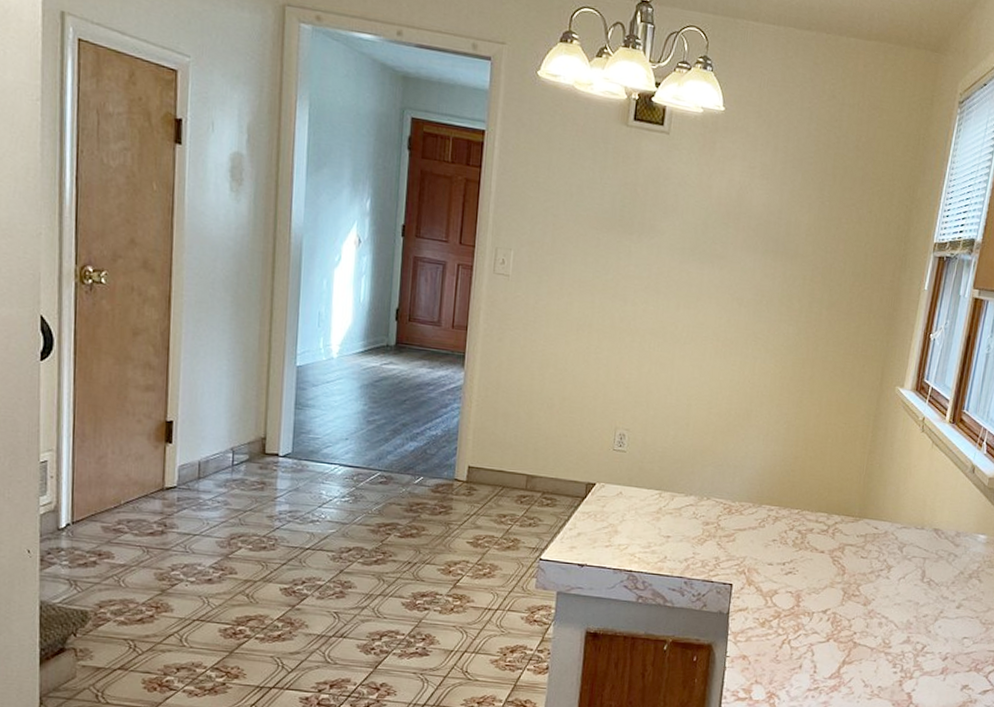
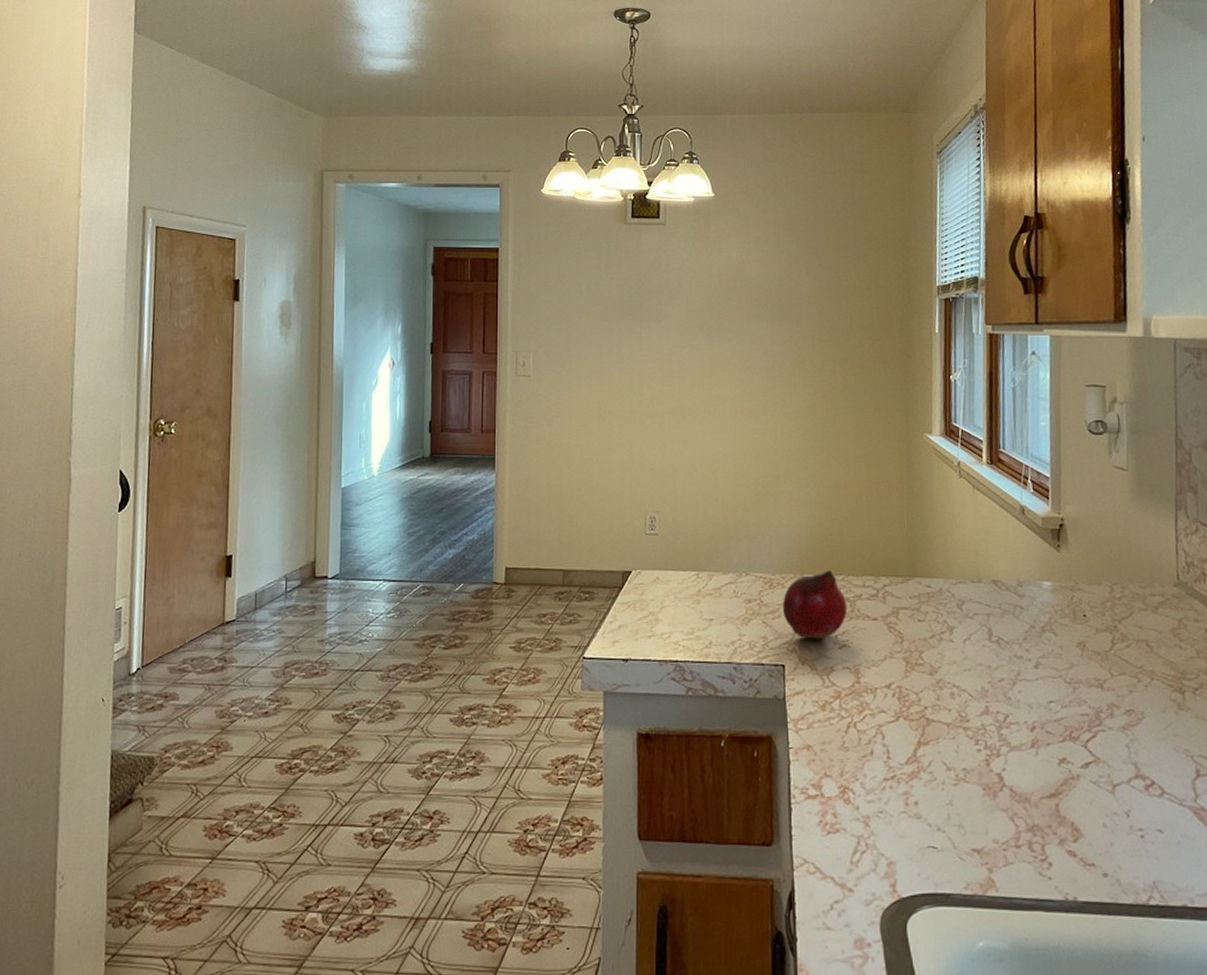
fruit: none [737,503,799,565] -> present [782,570,848,639]

